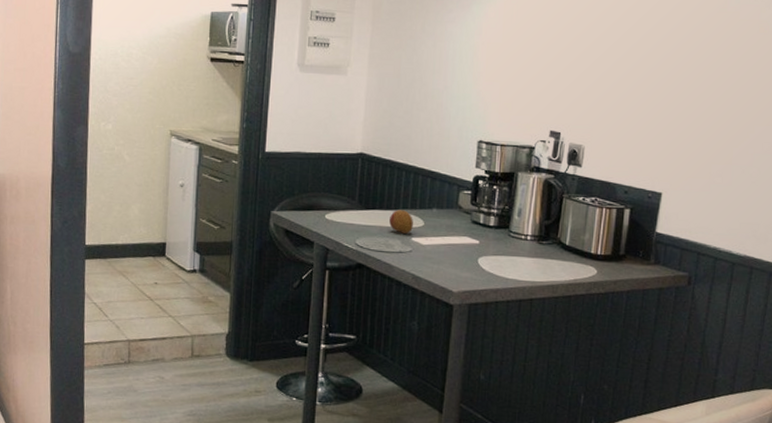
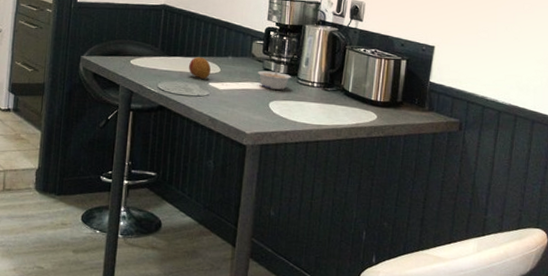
legume: none [465,220,503,244] -> present [258,68,292,90]

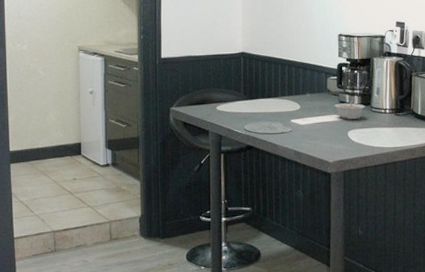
fruit: present [189,57,211,79] -> none [271,97,291,117]

